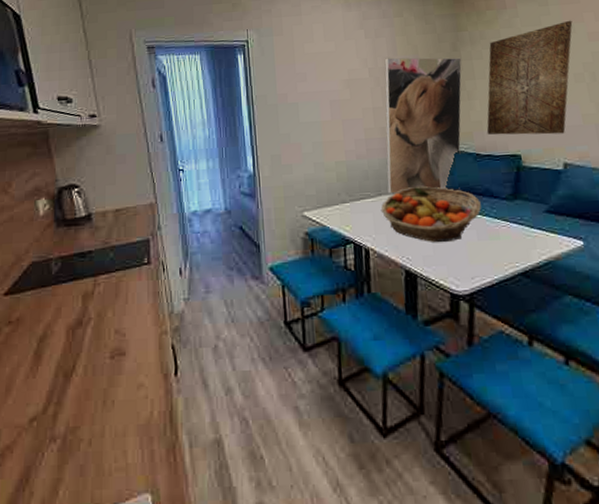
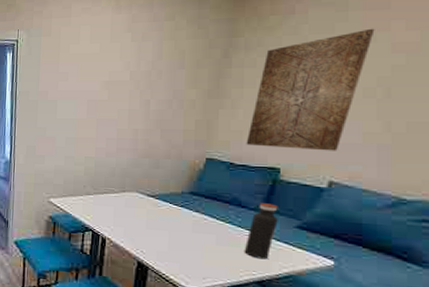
fruit basket: present [380,186,482,243] -> none [122,188,226,243]
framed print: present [384,57,462,194] -> none [132,61,232,197]
water bottle: none [504,191,529,249] -> present [244,203,278,260]

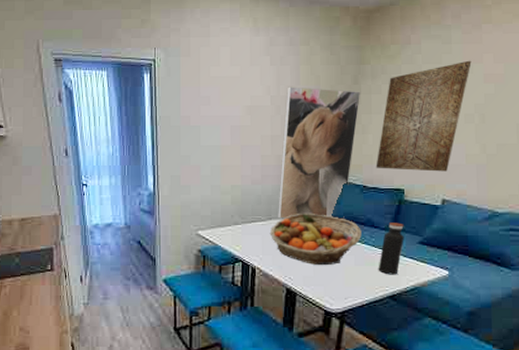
fruit basket: none [122,188,226,243] -> present [269,214,362,266]
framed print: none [132,61,232,197] -> present [278,86,361,220]

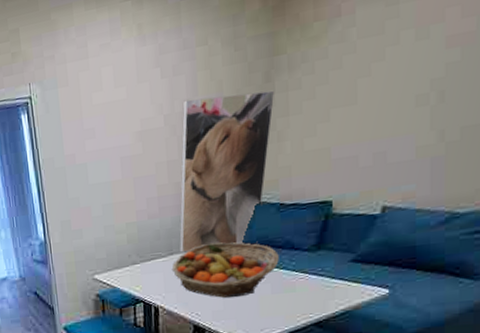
wall art: present [375,60,472,172] -> none [295,21,428,181]
water bottle: present [378,223,404,275] -> none [299,240,332,301]

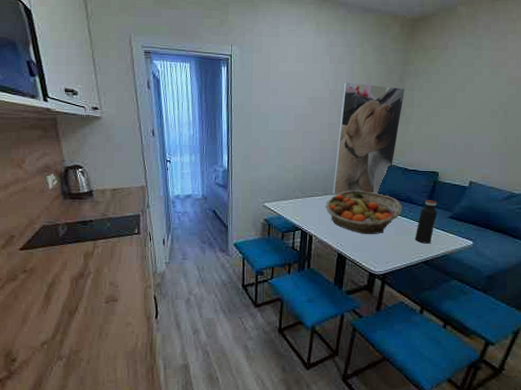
water bottle: none [299,240,332,301] -> present [415,200,437,244]

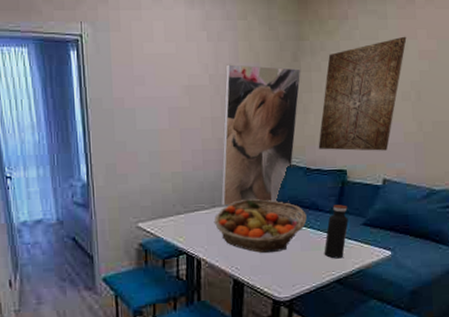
wall art: none [415,65,498,158] -> present [318,36,407,151]

